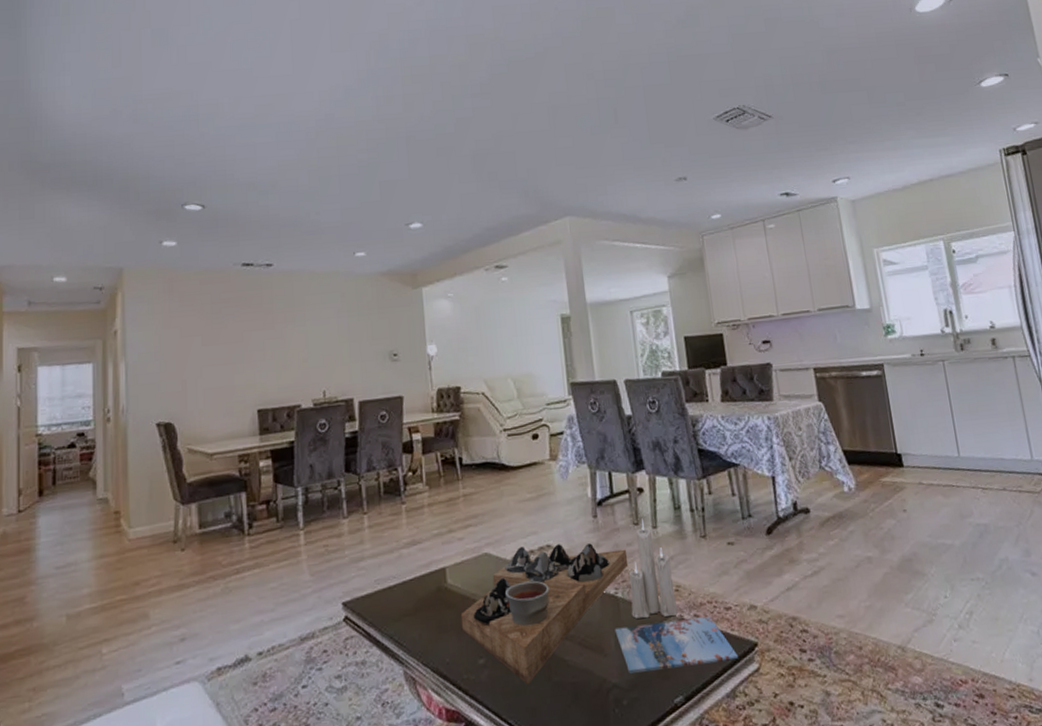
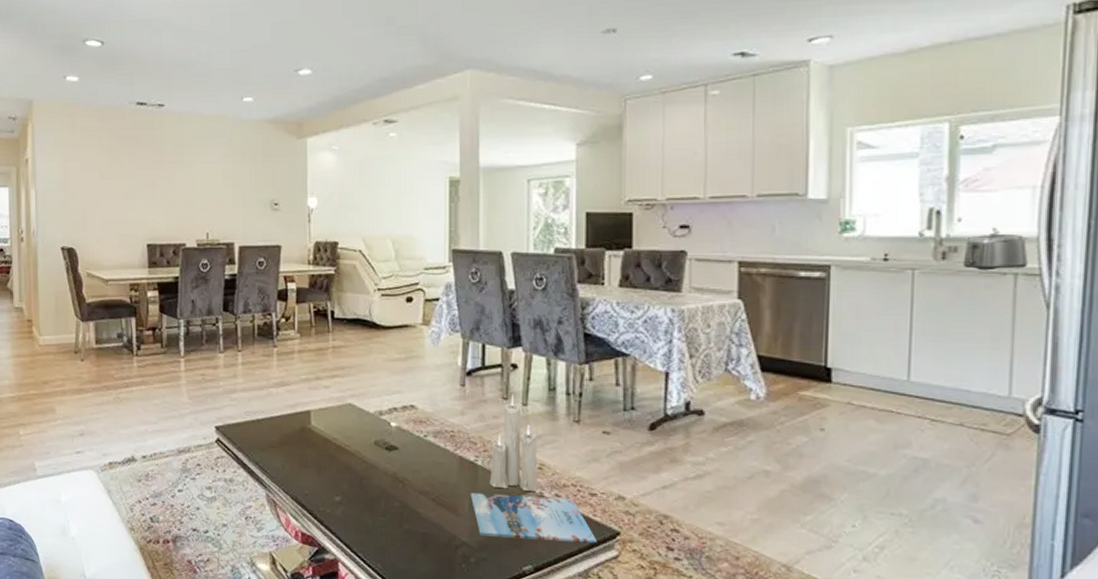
decorative tray: present [460,543,629,685] -> none [321,402,492,527]
toaster: none [974,324,1020,357] -> present [963,233,1028,271]

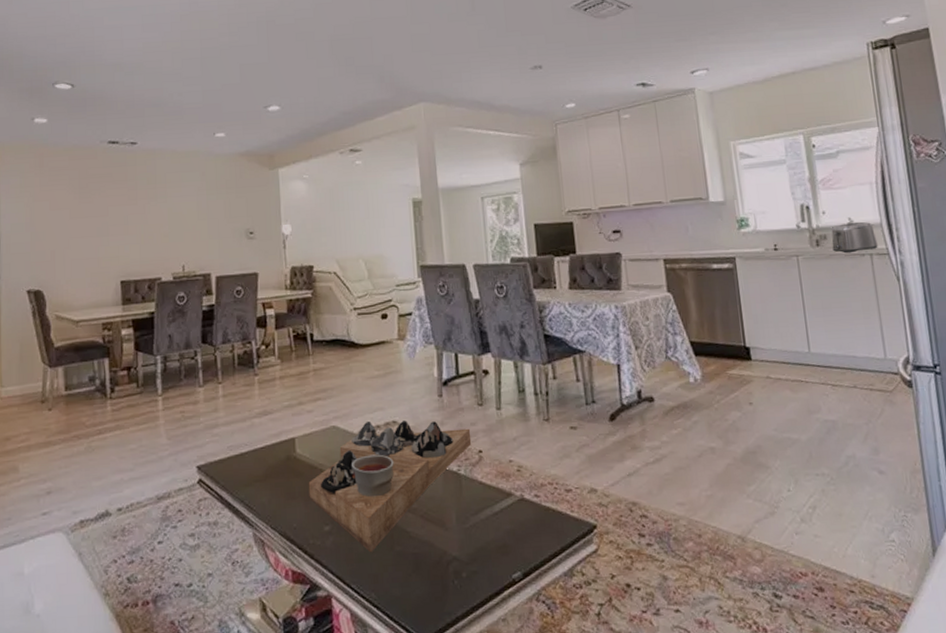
decorative tray: none [321,402,492,527] -> present [308,419,472,553]
magazine: present [470,492,598,544] -> none [456,497,578,548]
candle: present [489,394,539,492] -> none [471,399,519,496]

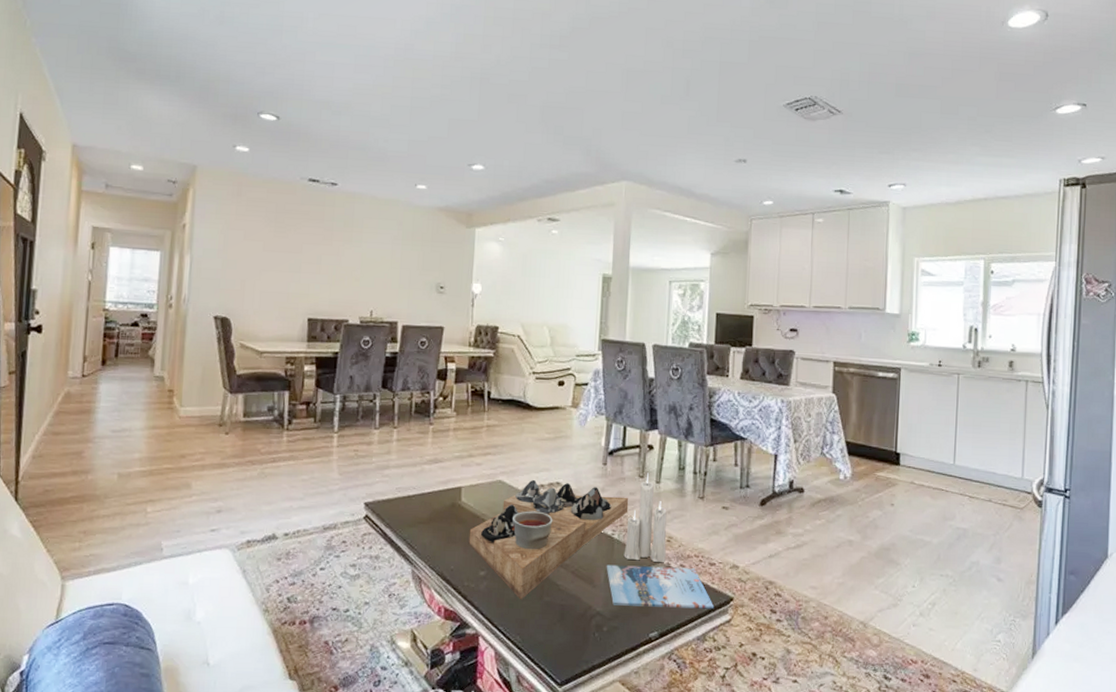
magazine: none [456,497,578,548] -> present [606,564,715,609]
candle: none [471,399,519,496] -> present [623,472,667,563]
toaster: present [831,221,878,253] -> none [992,348,1035,378]

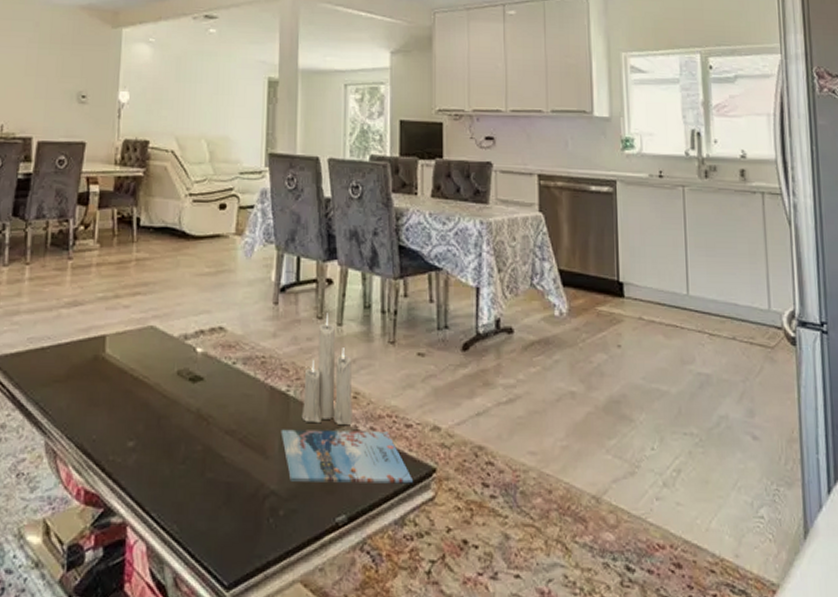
decorative tray: present [468,479,629,600] -> none [114,324,306,477]

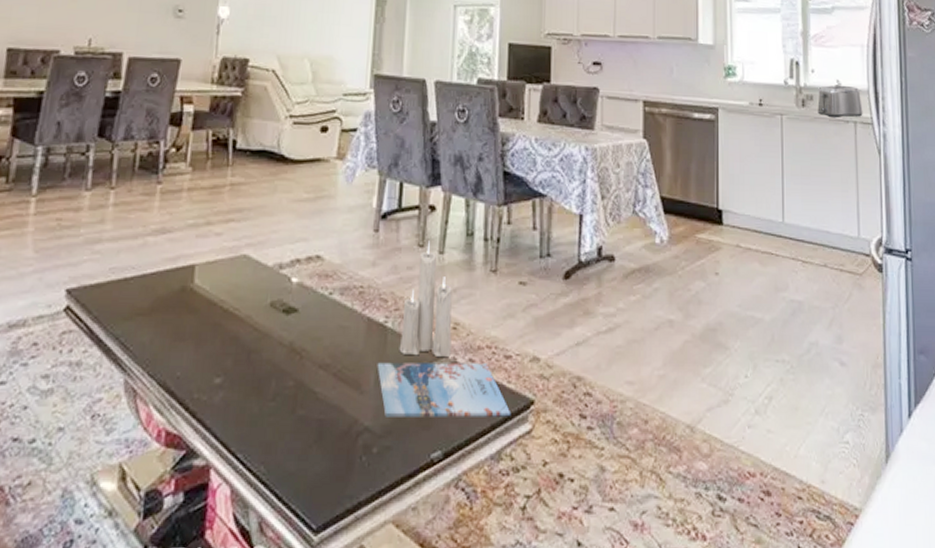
toaster: none [721,155,771,189] -> present [817,85,863,119]

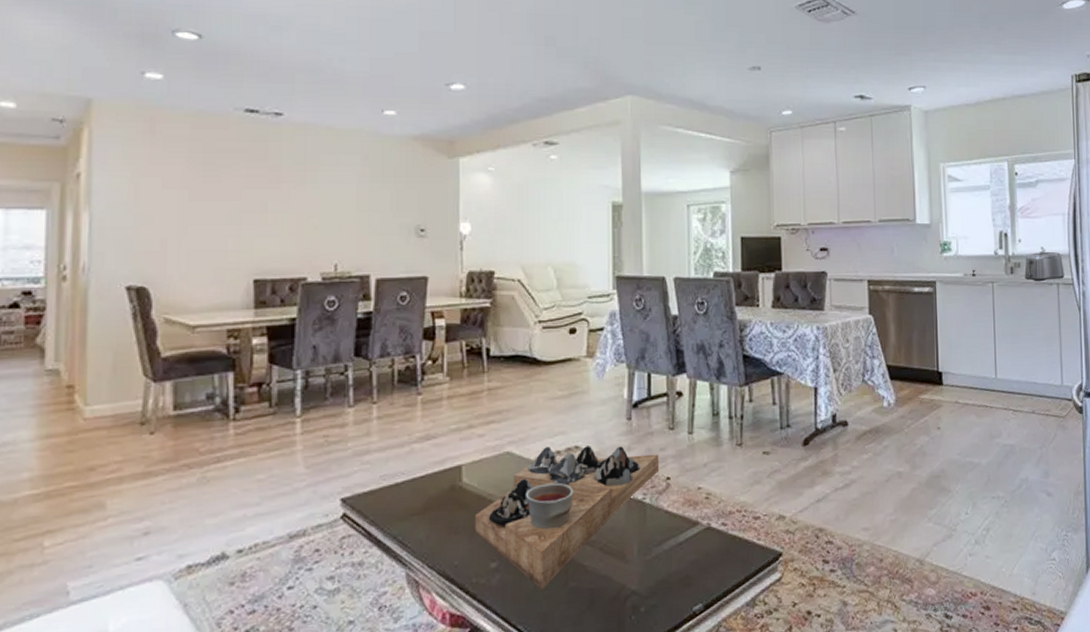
decorative tray: none [201,252,406,415] -> present [474,444,660,590]
magazine: present [377,362,512,417] -> none [639,525,763,581]
candle: present [399,240,452,358] -> none [658,423,706,526]

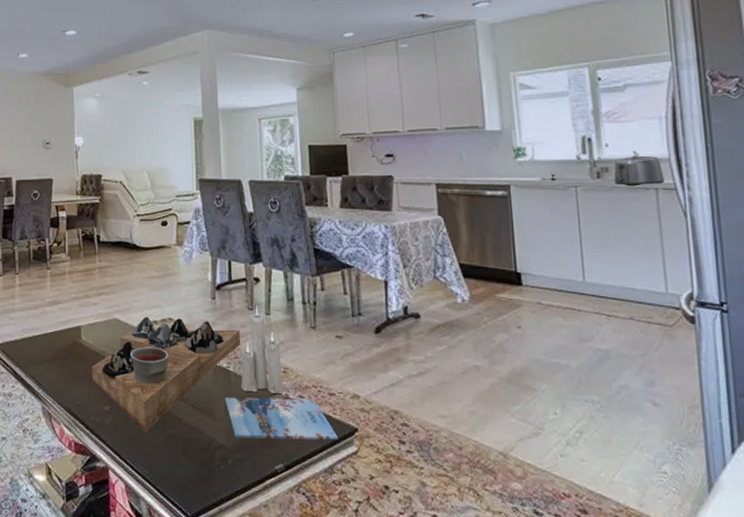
magazine: none [639,525,763,581] -> present [224,397,339,441]
candle: none [658,423,706,526] -> present [240,305,284,395]

